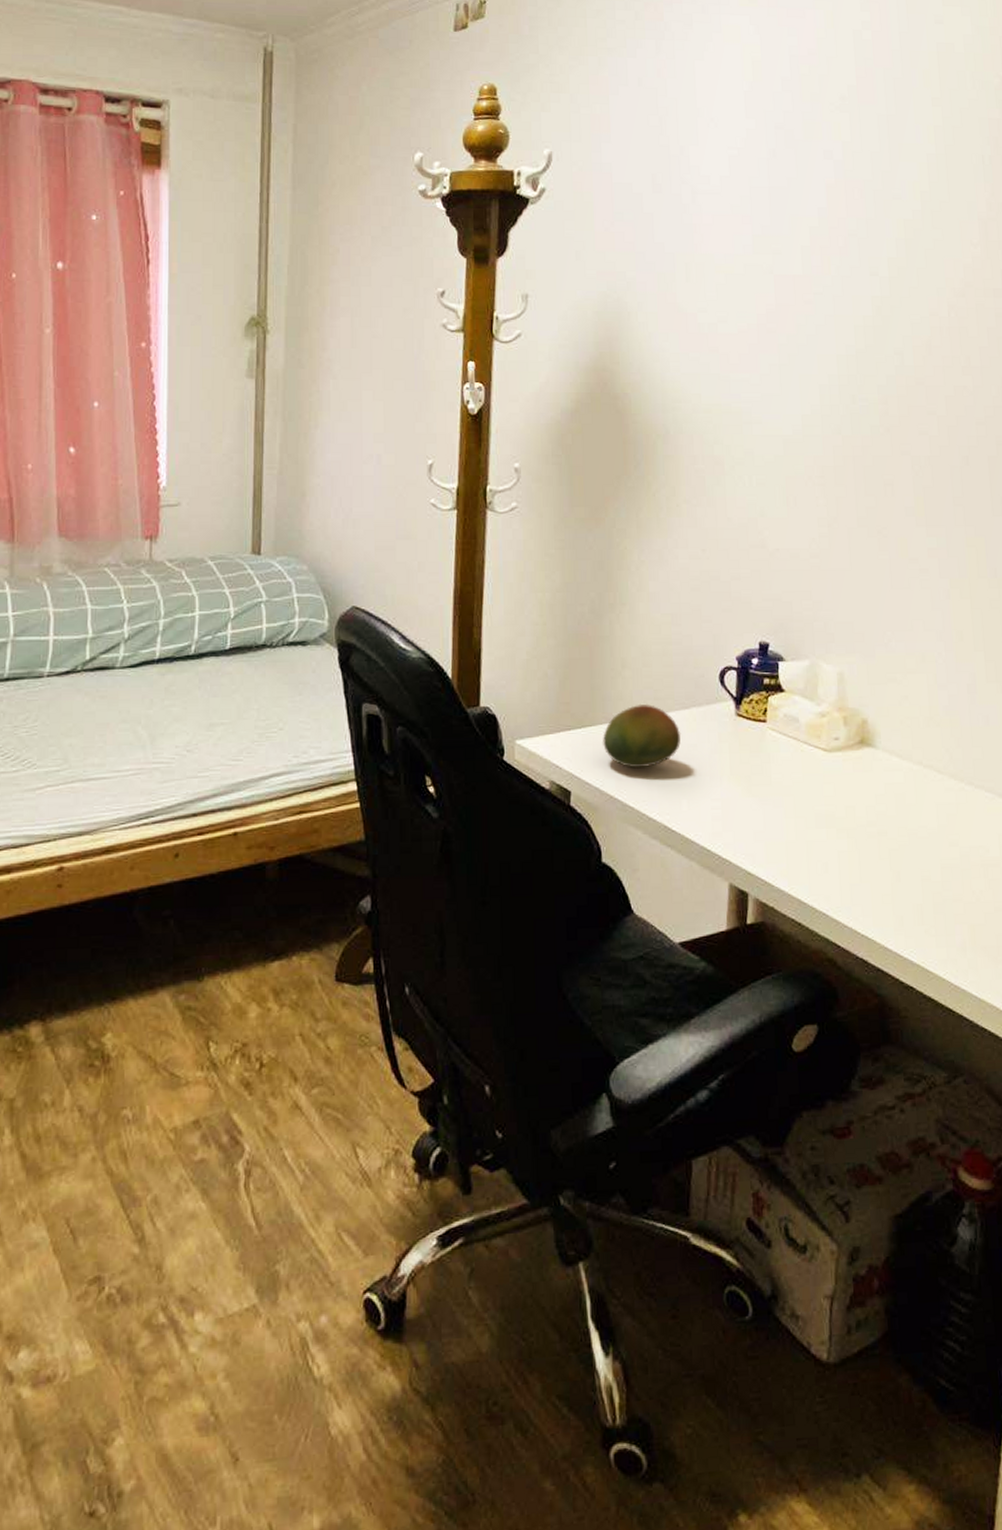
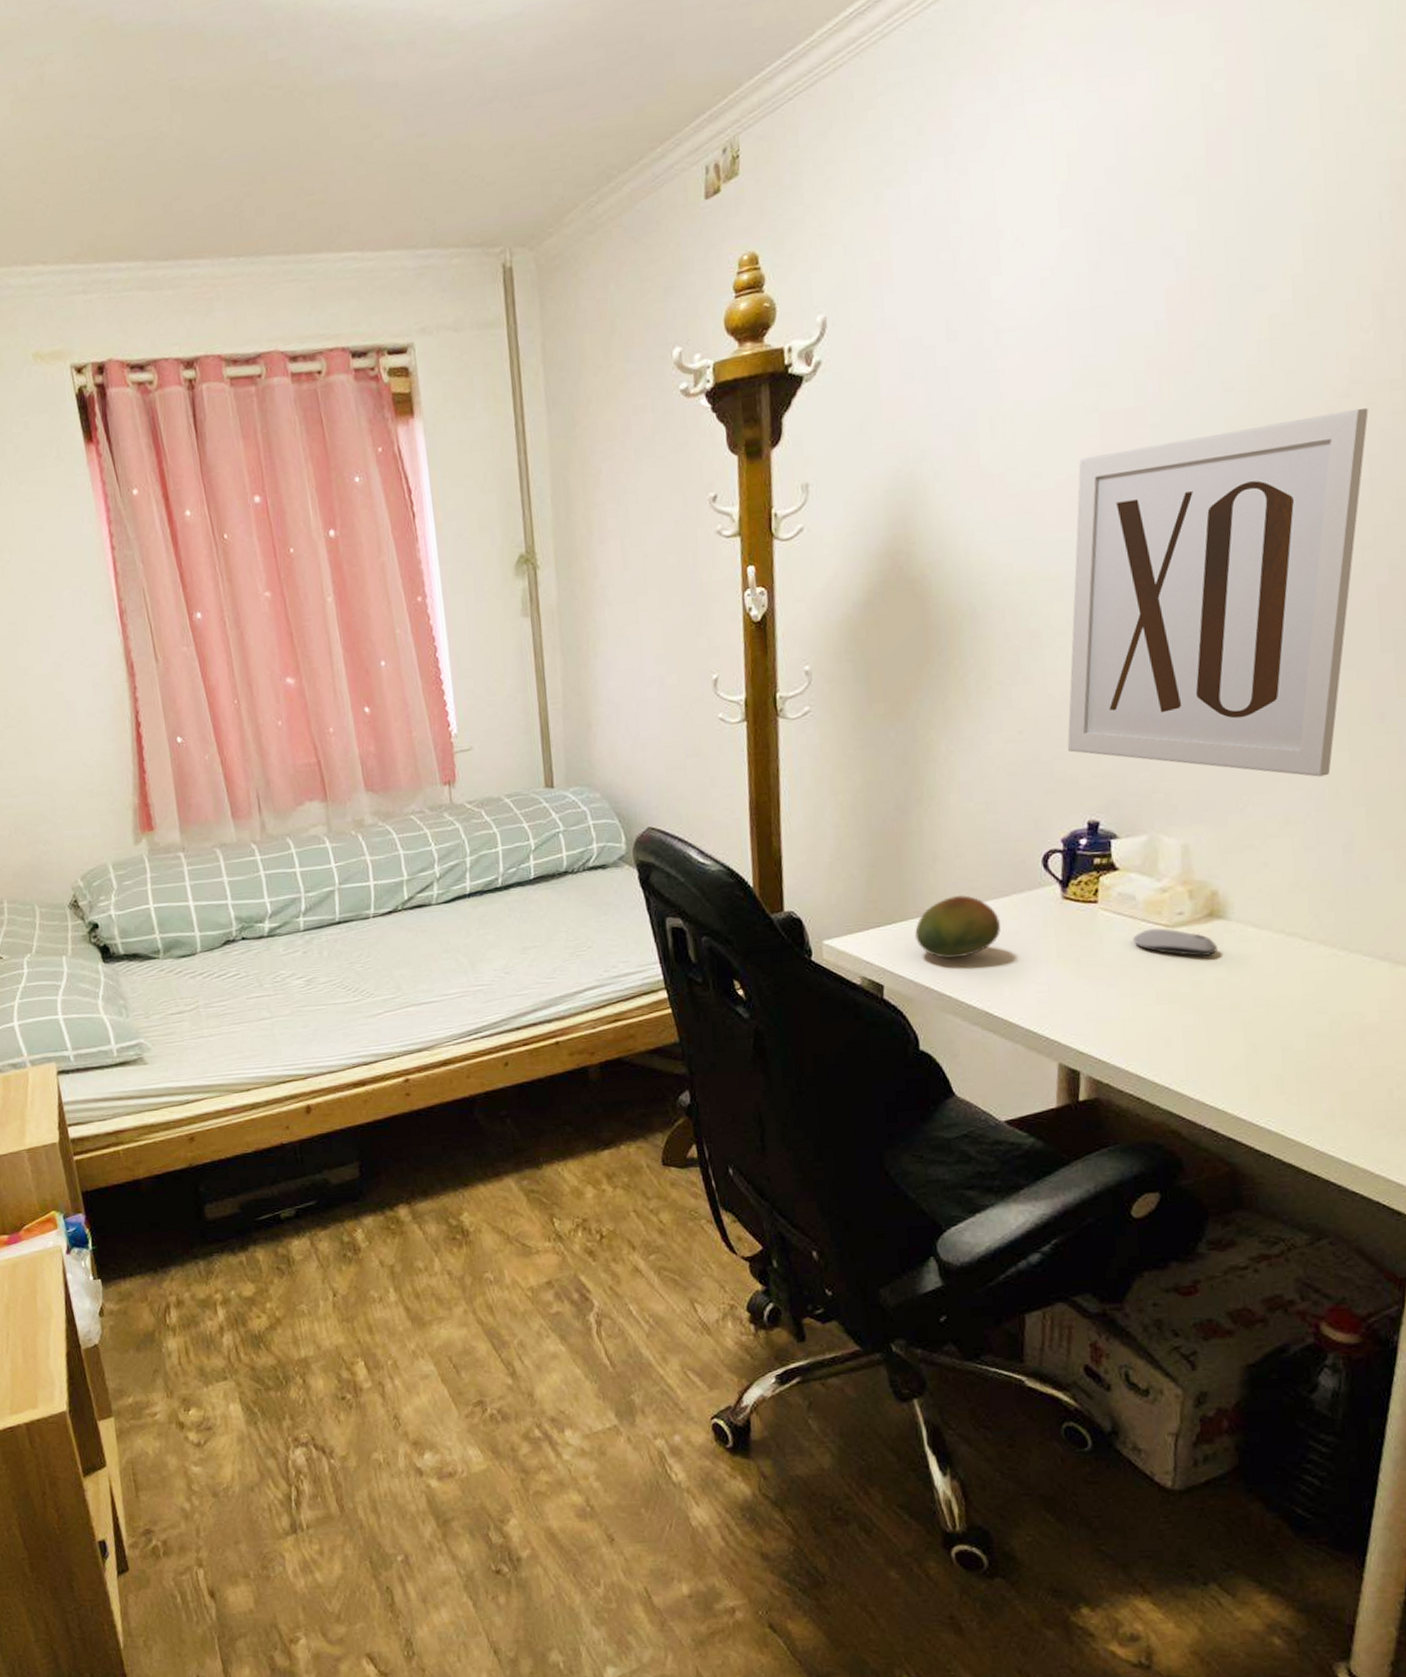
wall art: none [743,307,978,620] -> present [1067,408,1369,777]
computer mouse: none [796,751,867,784] -> present [1133,928,1217,958]

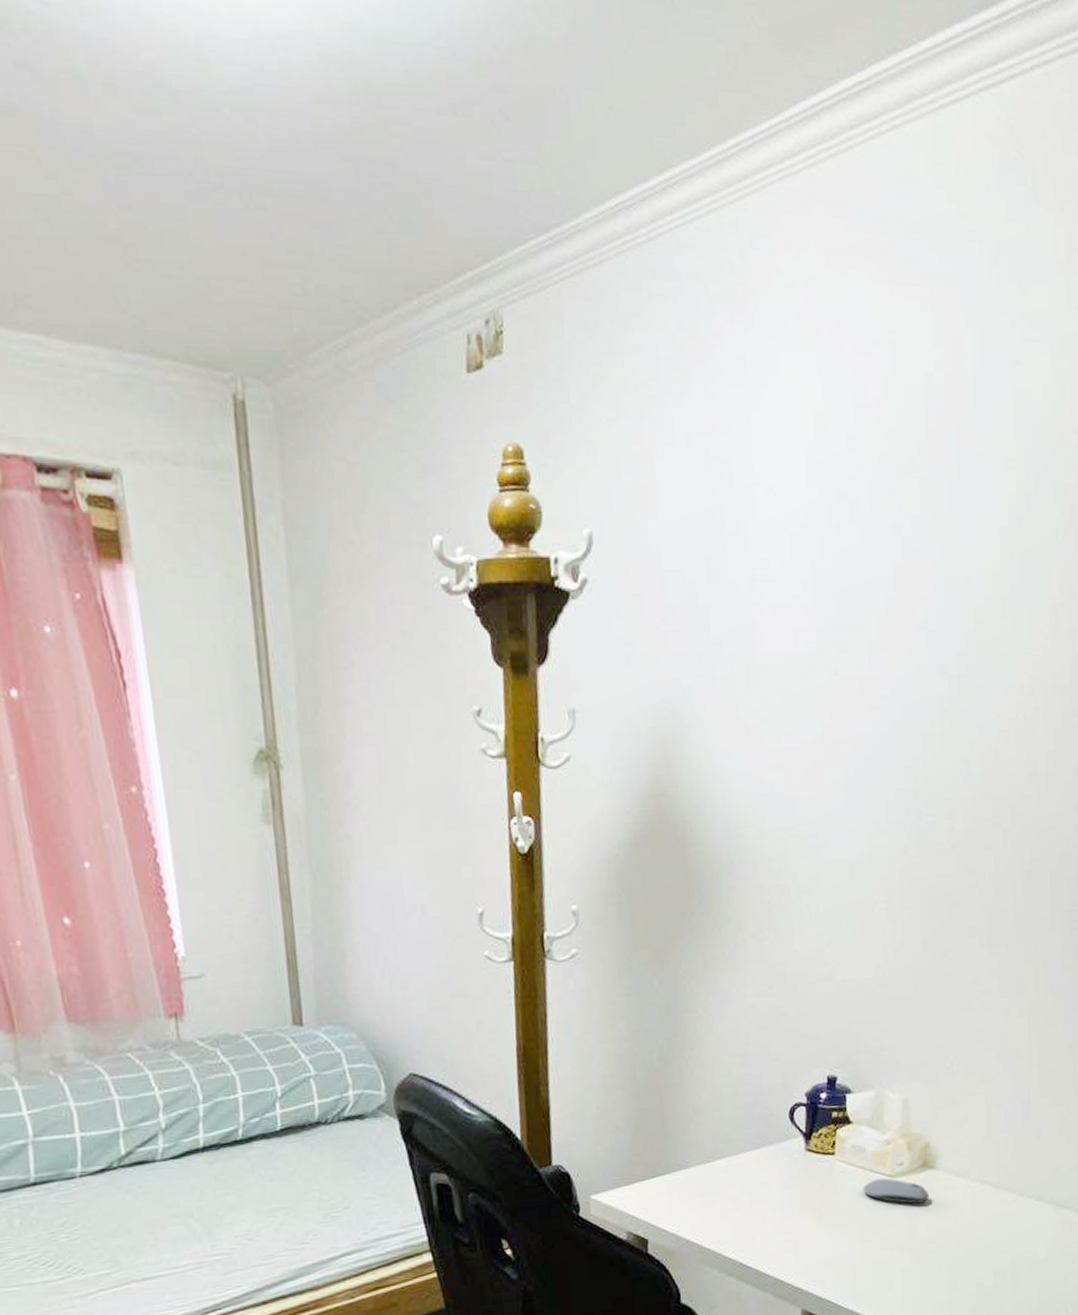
fruit: present [915,895,1001,958] -> none [677,1147,754,1211]
wall art: present [1067,408,1369,777] -> none [810,707,1046,1040]

